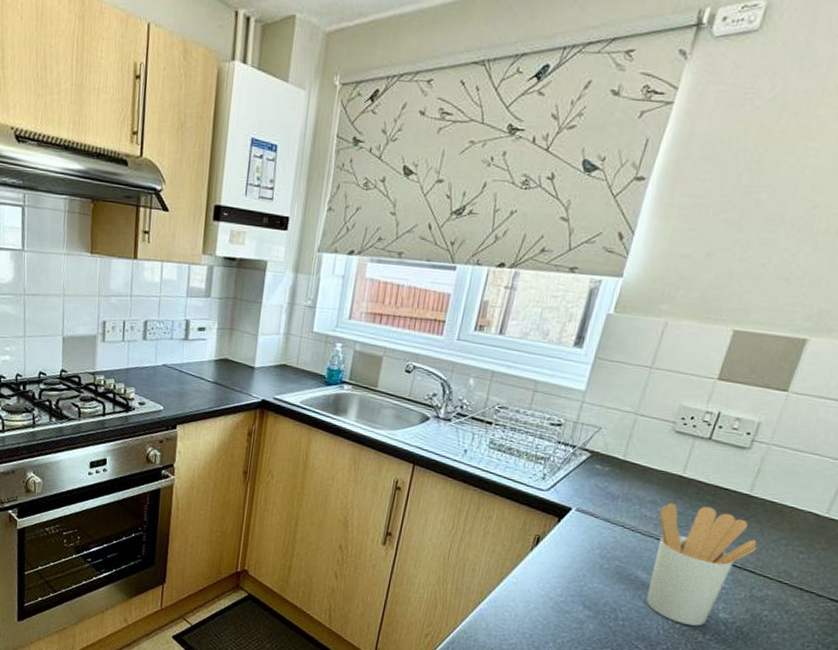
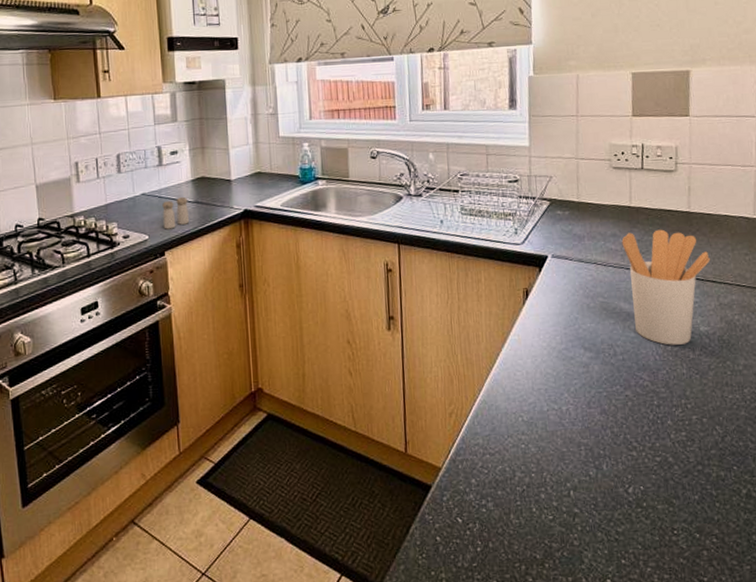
salt and pepper shaker: none [179,374,207,405] -> present [162,196,190,230]

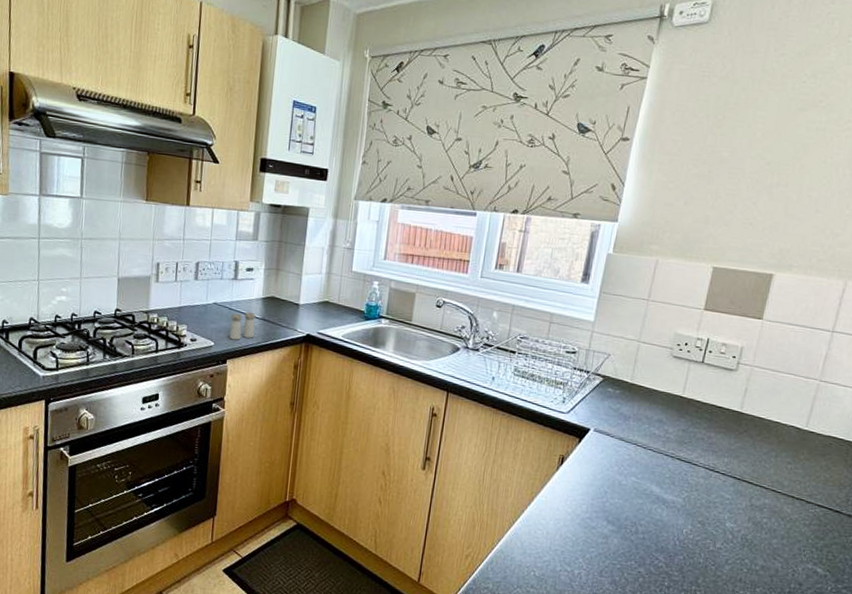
utensil holder: present [621,229,710,345] -> none [662,421,751,536]

